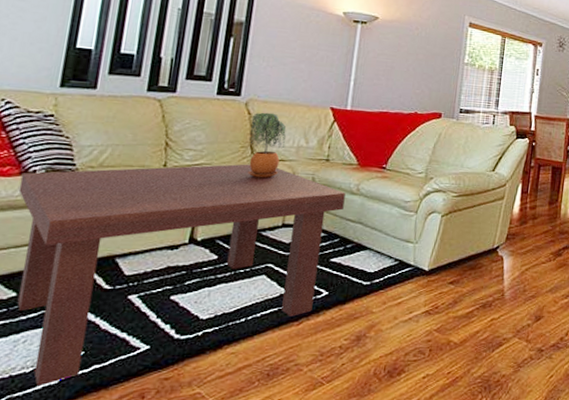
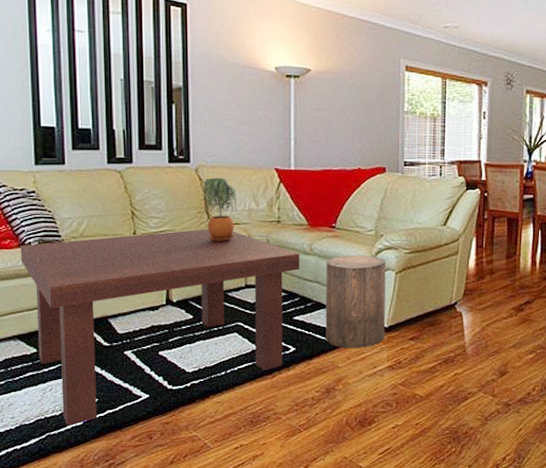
stool: none [362,196,433,293] -> present [325,254,386,349]

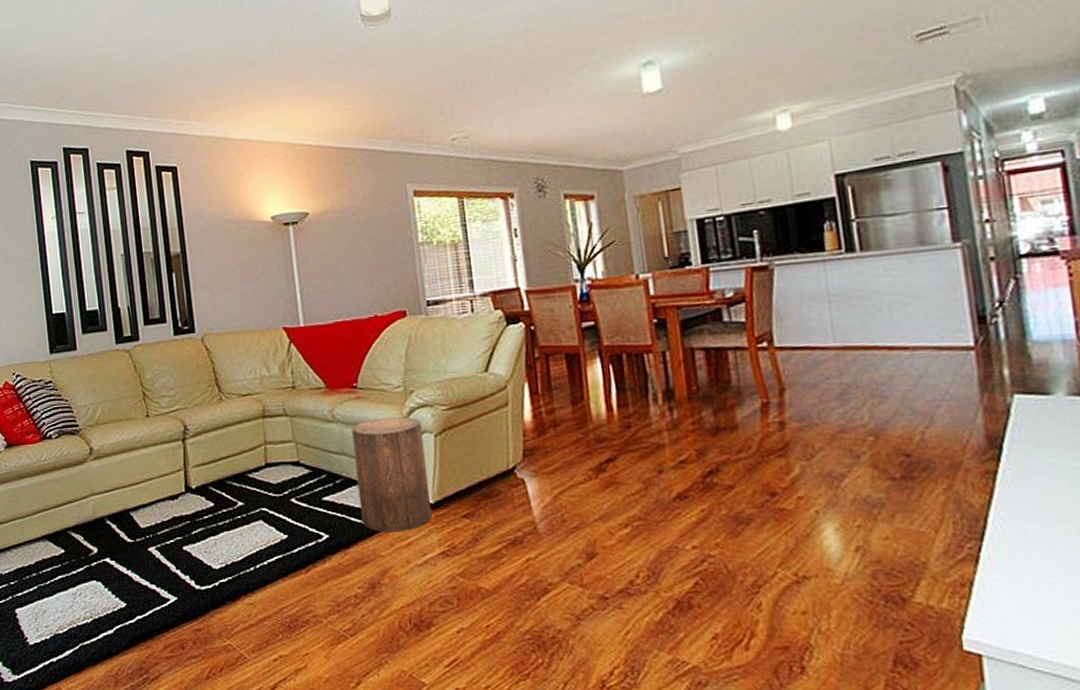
coffee table: present [20,229,300,426] -> none [42,403,323,635]
potted plant: present [203,177,238,242] -> none [210,344,249,417]

